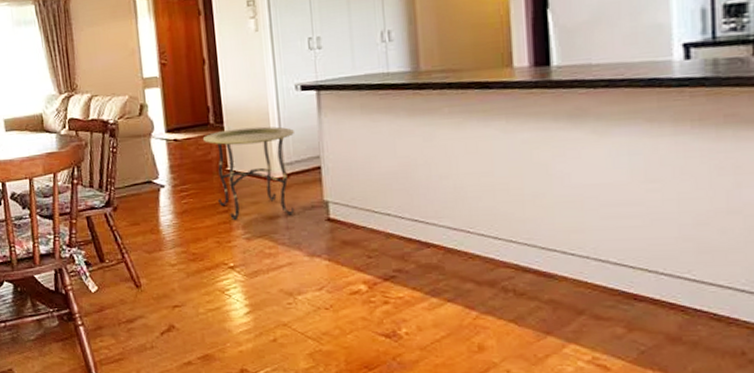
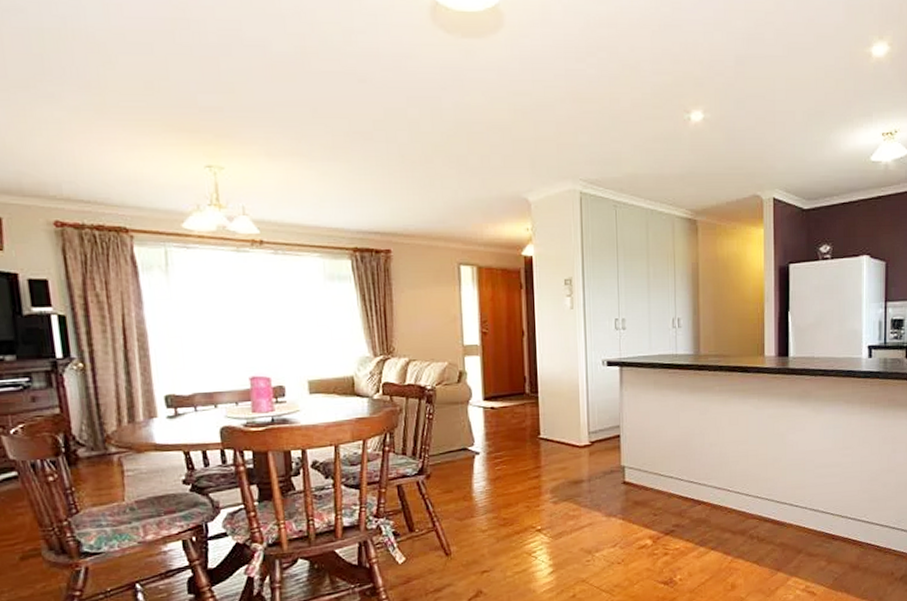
side table: present [202,126,295,220] -> none [518,397,599,485]

